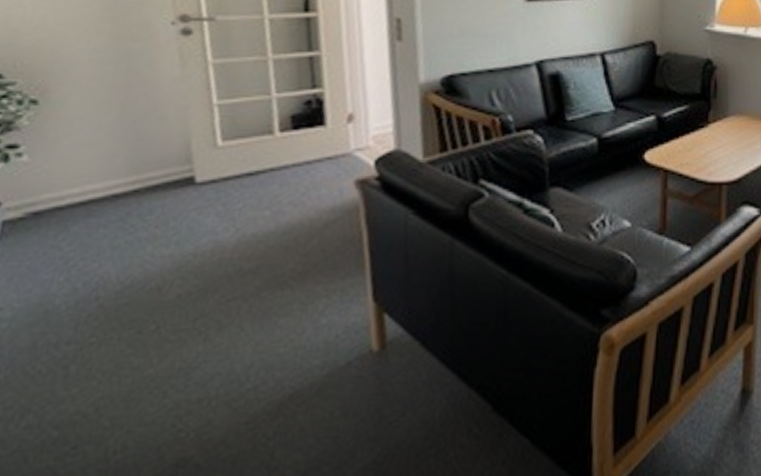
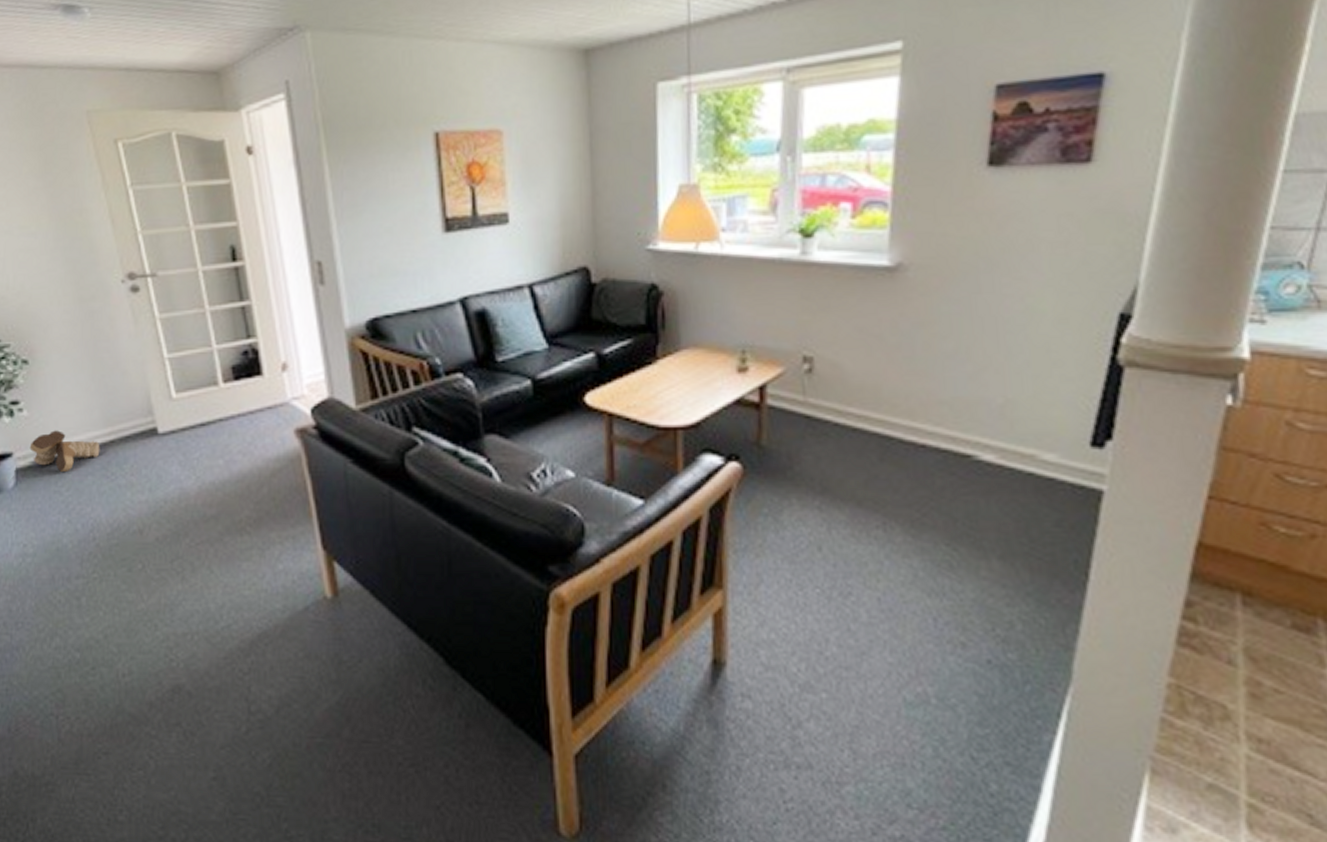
boots: none [25,178,120,225] -> present [29,430,100,473]

